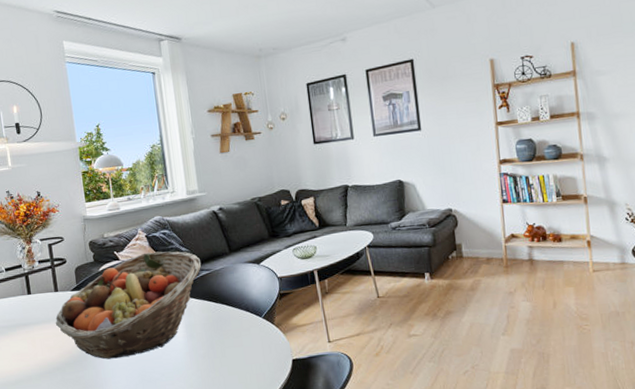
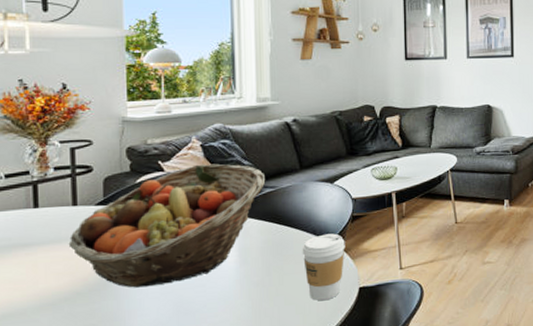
coffee cup: none [238,310,277,372] -> present [302,233,345,301]

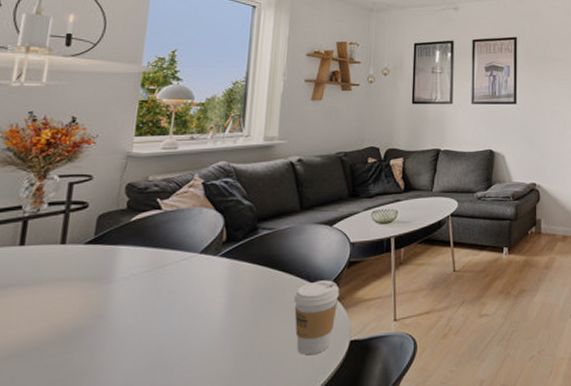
fruit basket: present [68,163,266,288] -> none [49,202,264,337]

